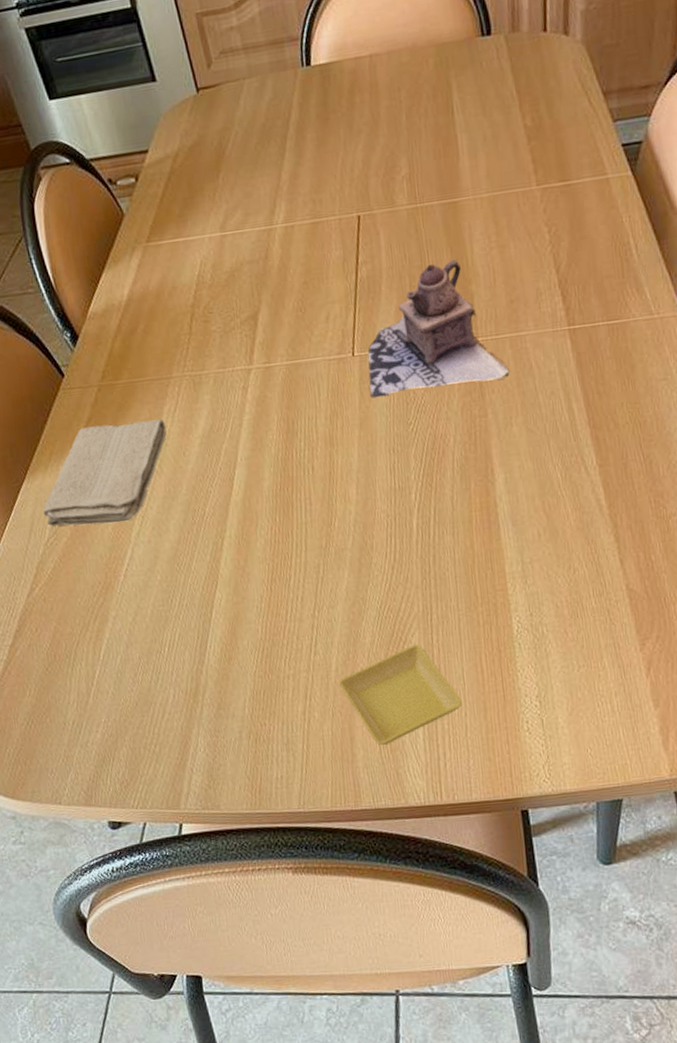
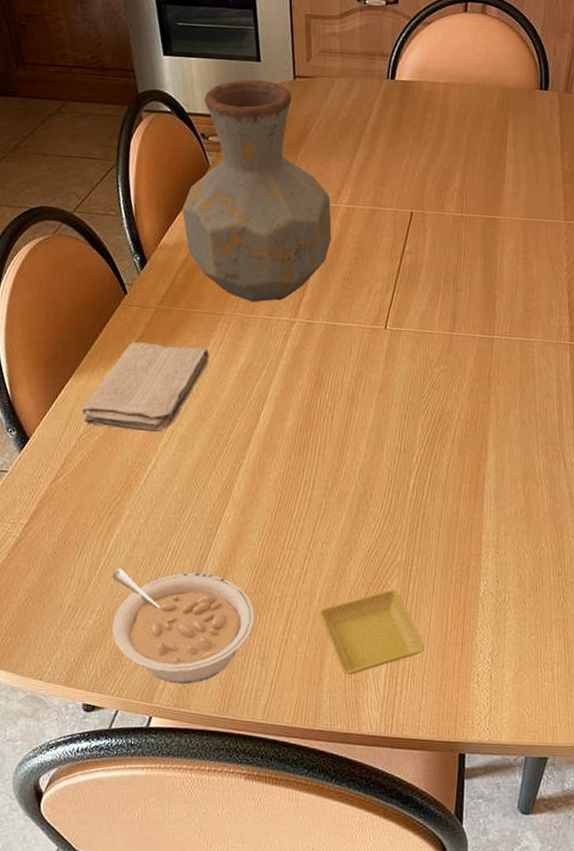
vase: none [103,101,274,357] -> present [182,79,332,303]
legume: none [110,663,272,785] -> present [112,568,255,684]
teapot: present [368,260,510,398] -> none [394,266,515,374]

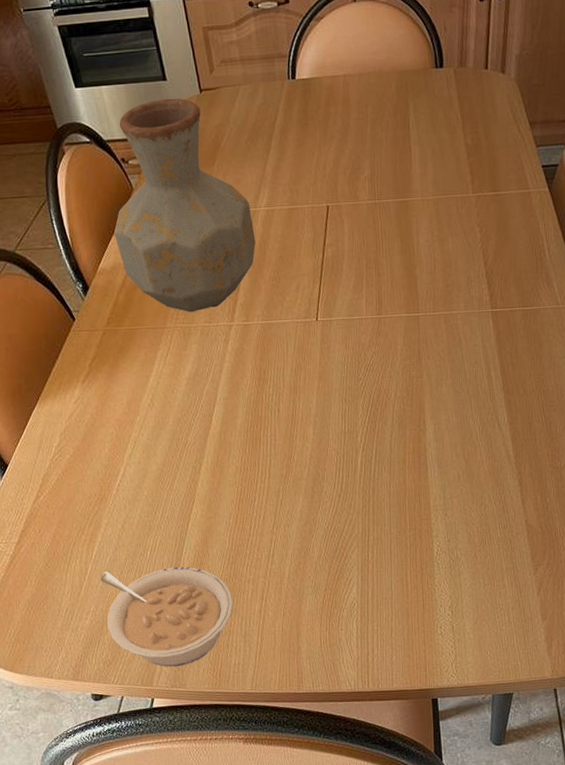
washcloth: present [81,342,210,433] -> none [50,361,159,446]
saucer: present [320,589,425,675] -> none [290,559,390,642]

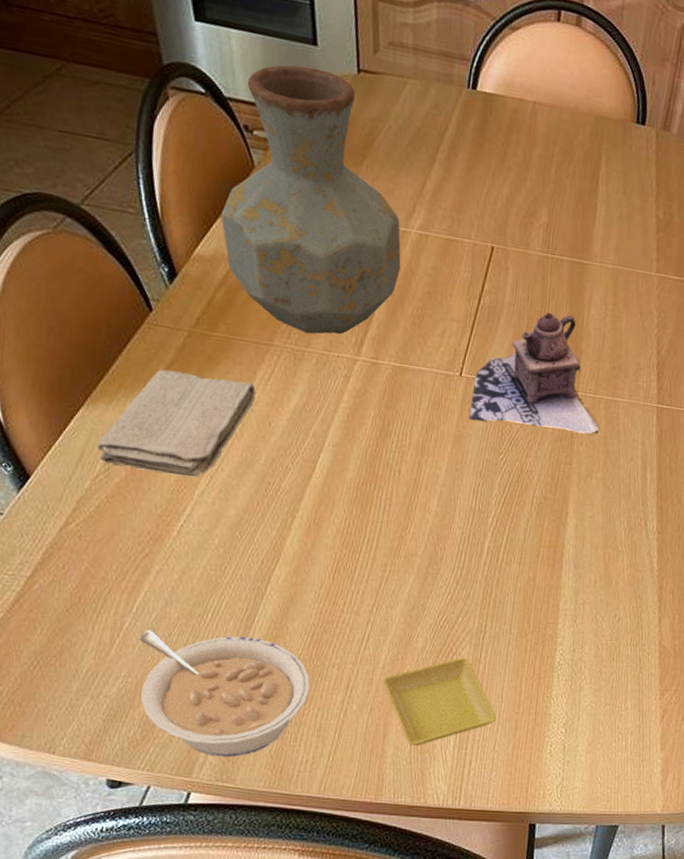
washcloth: none [50,361,159,446] -> present [97,369,256,478]
saucer: none [290,559,390,642] -> present [383,657,497,747]
teapot: none [328,248,443,356] -> present [470,313,600,435]

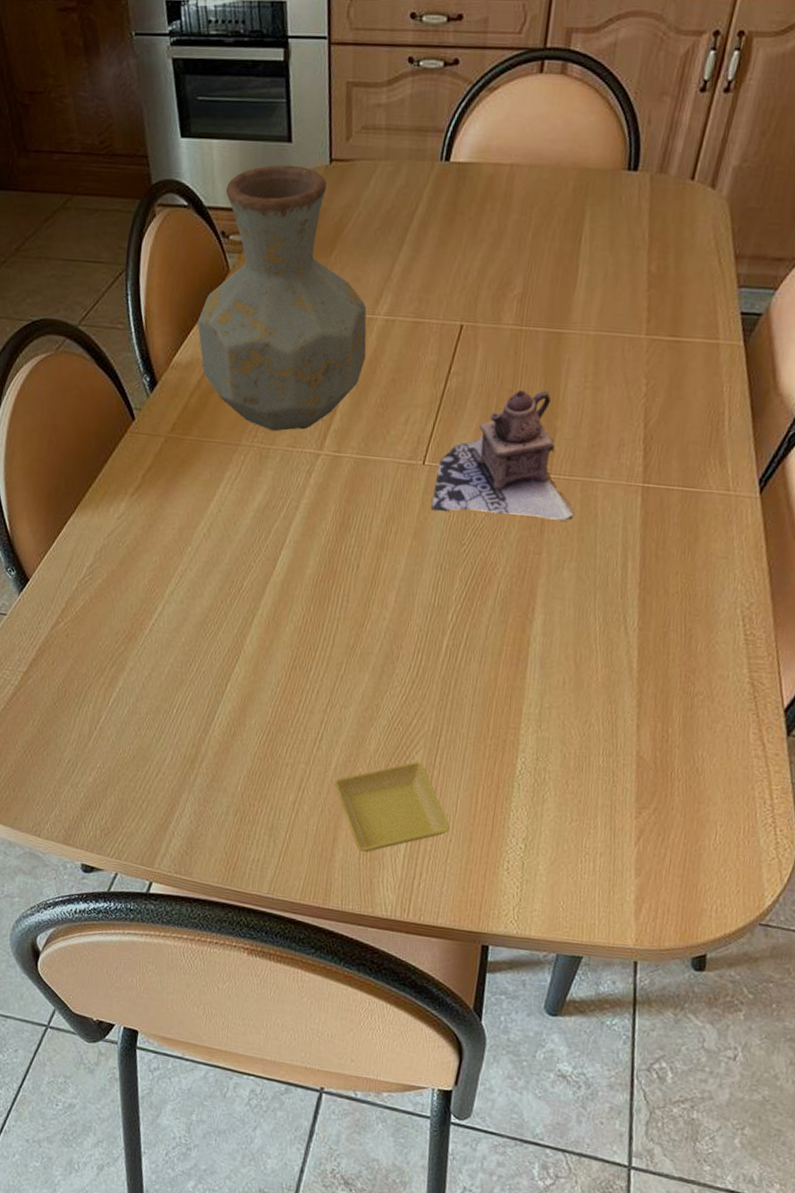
washcloth: present [97,369,256,478] -> none [84,475,224,578]
legume: present [139,630,311,757] -> none [112,724,264,851]

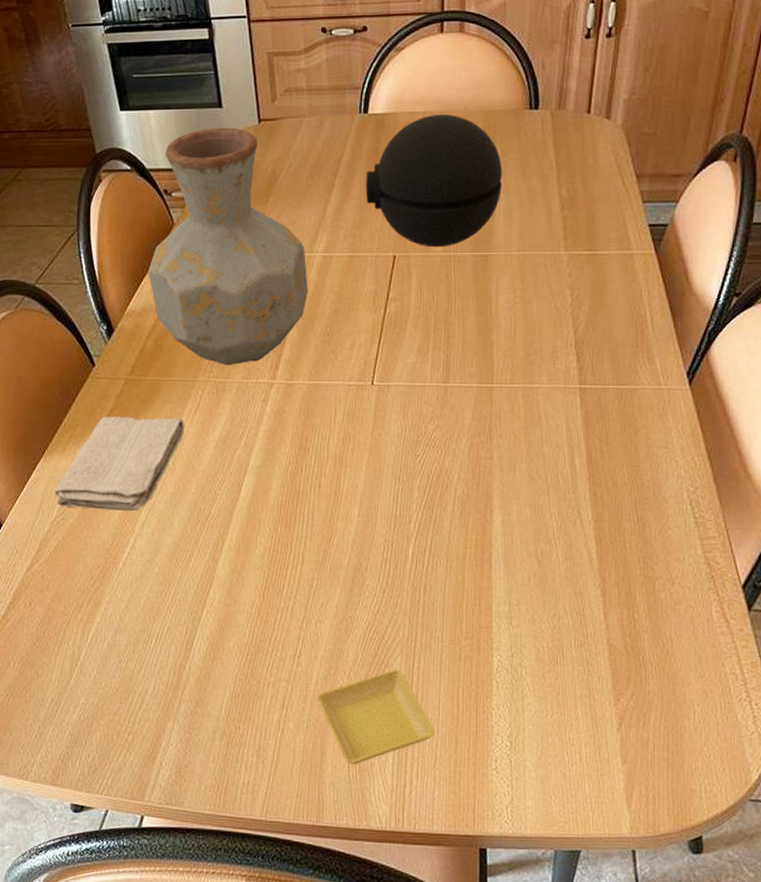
washcloth: none [84,475,224,578] -> present [54,416,185,512]
teapot: present [431,391,574,521] -> none [384,309,519,427]
decorative orb: none [437,168,590,320] -> present [365,113,502,248]

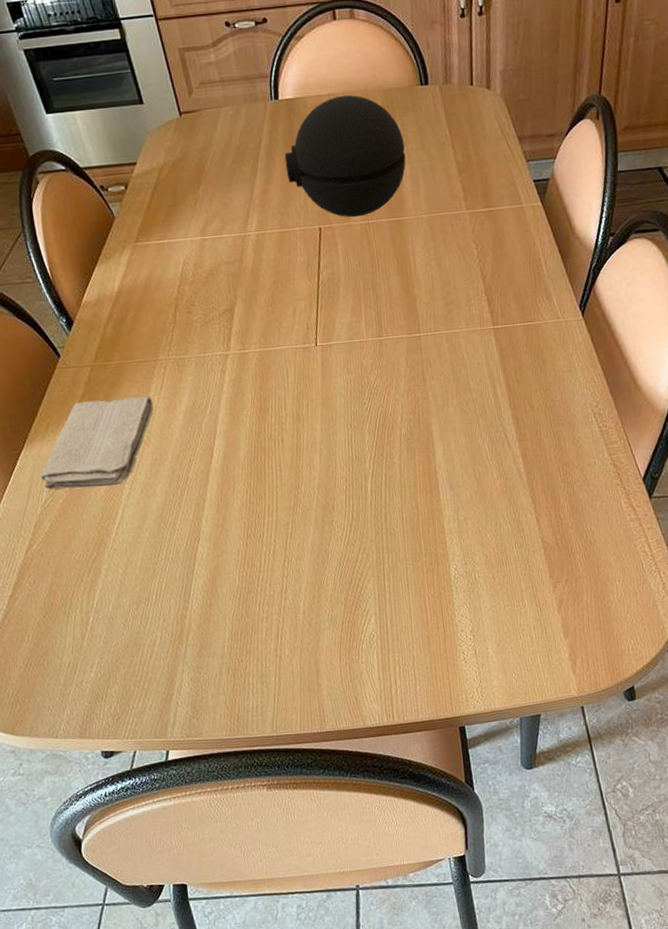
vase: present [148,127,308,366] -> none [95,122,248,343]
saucer: present [317,669,436,765] -> none [306,589,411,677]

